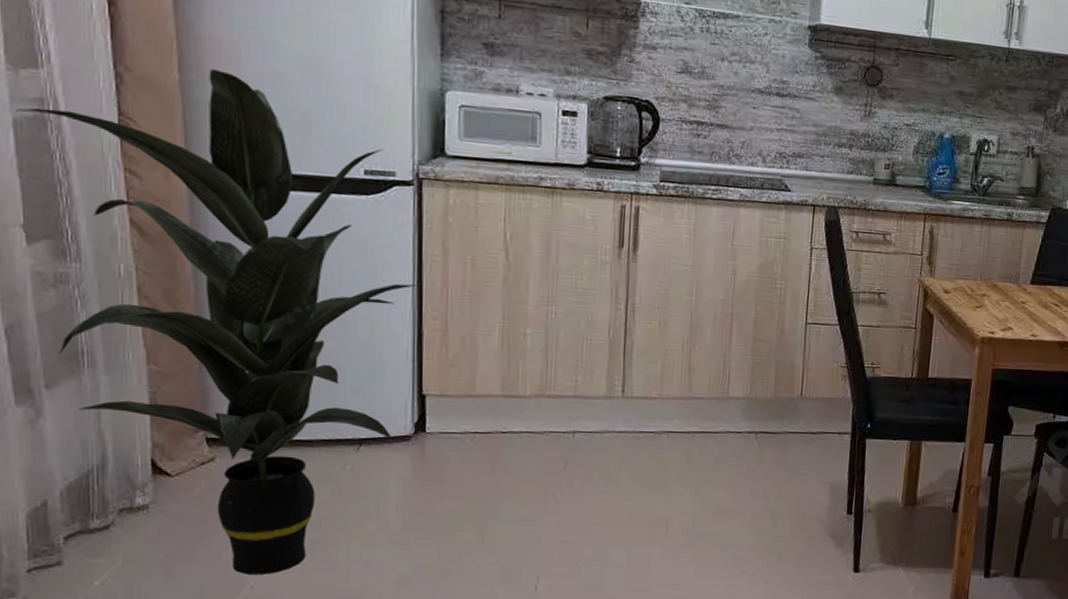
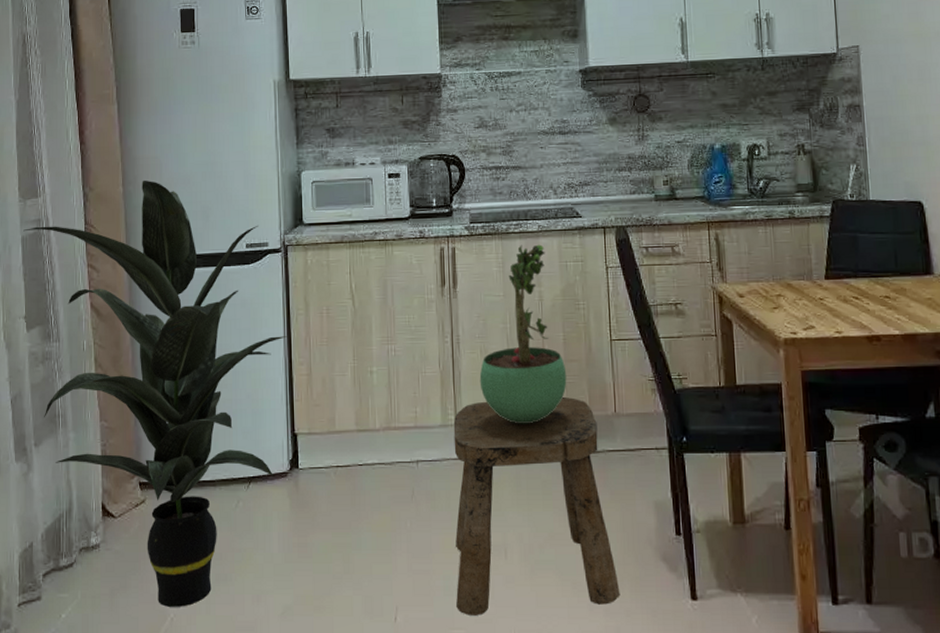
stool: none [607,375,784,585] -> present [453,396,620,616]
potted plant: none [654,213,754,401] -> present [479,244,567,424]

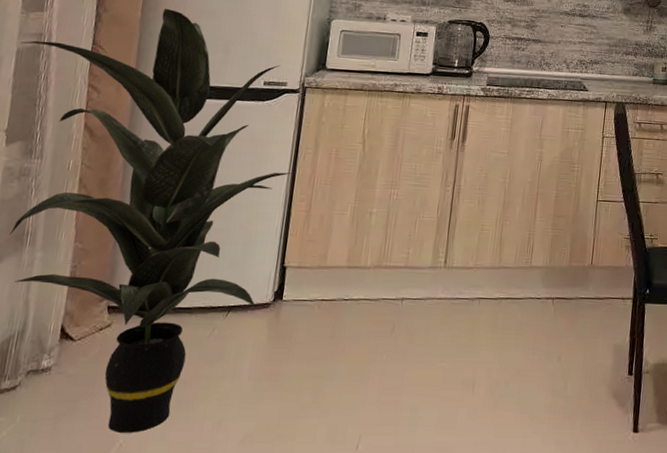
stool: present [453,396,620,616] -> none [419,247,574,444]
potted plant: present [479,244,567,424] -> none [473,109,554,270]

